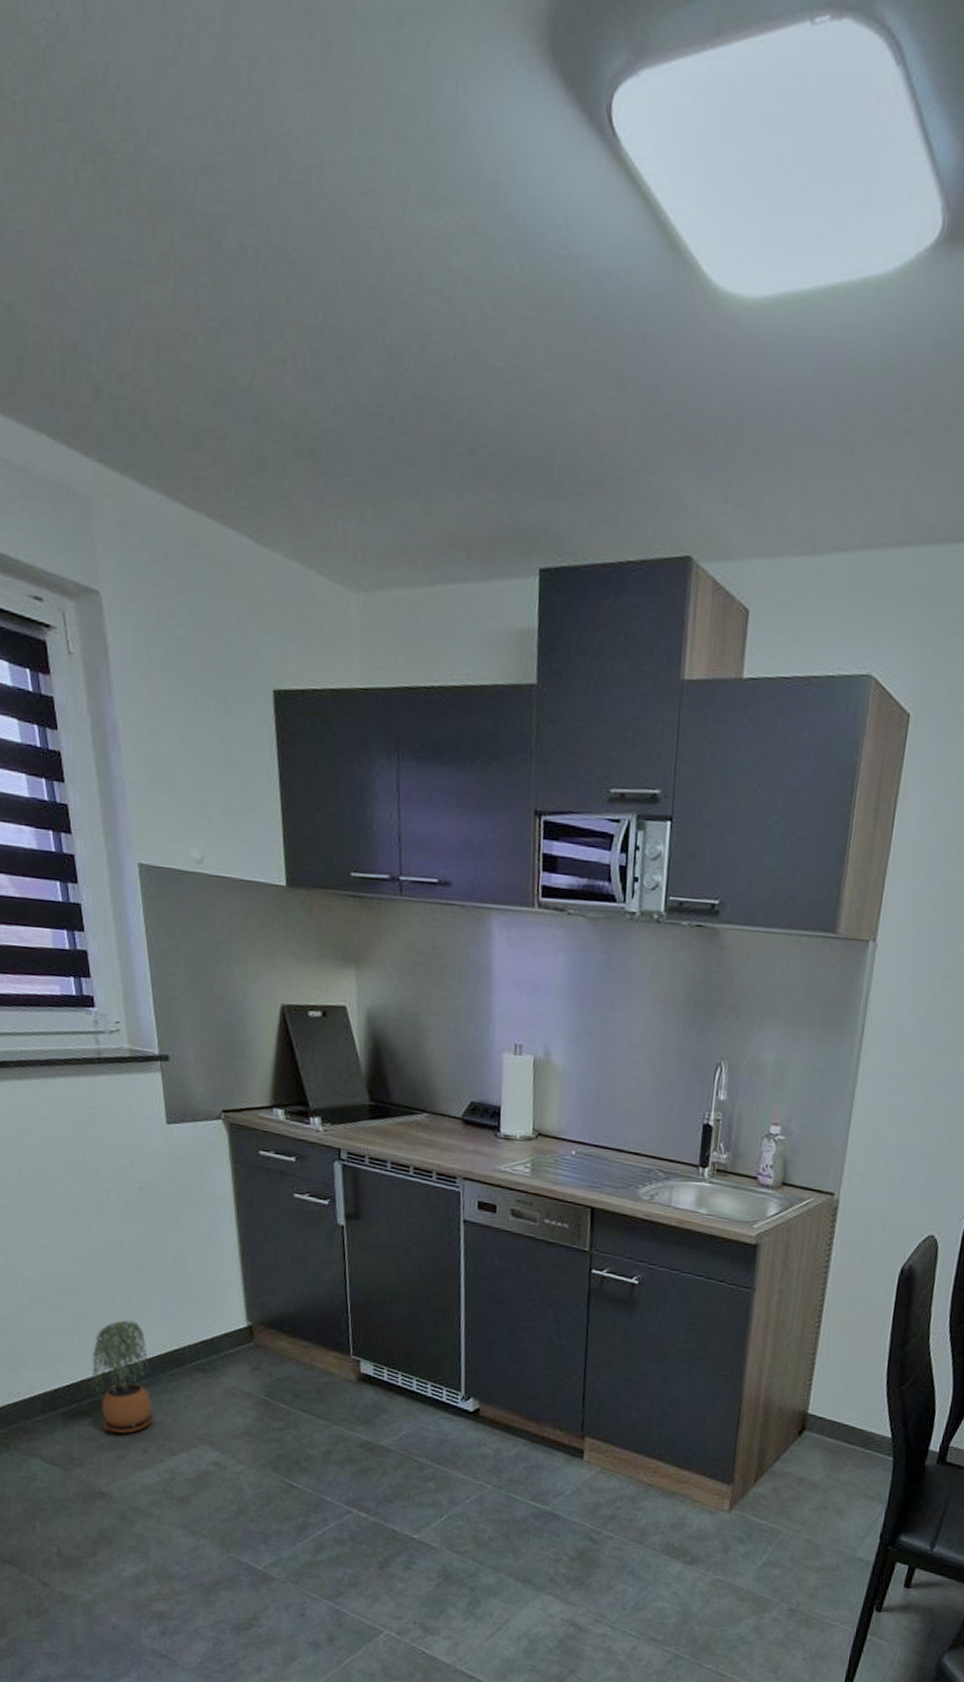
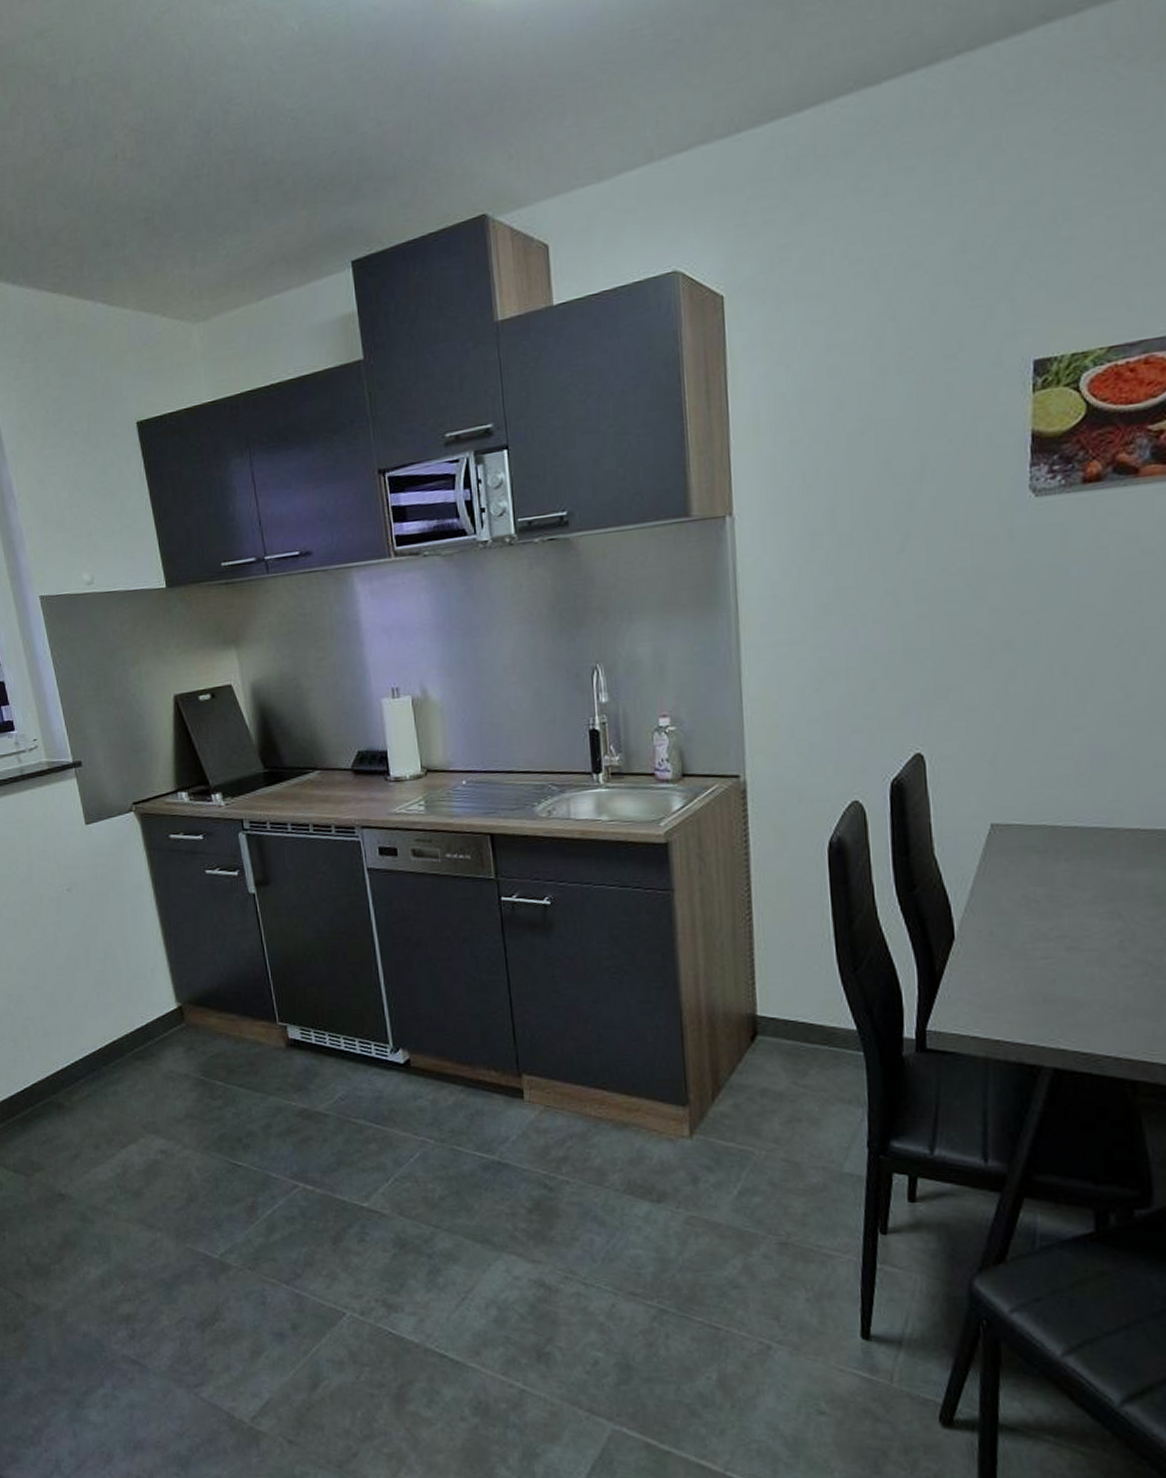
potted plant: present [91,1320,154,1433] -> none [41,1019,102,1131]

